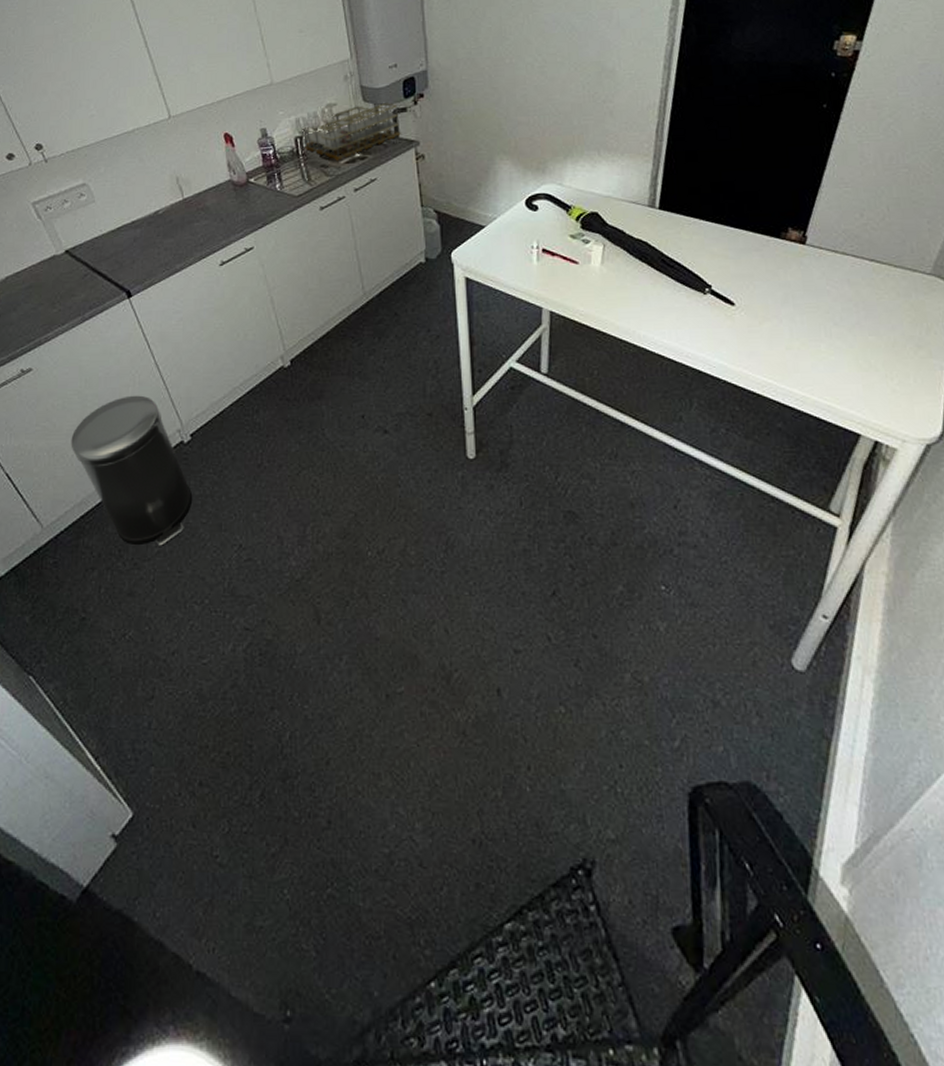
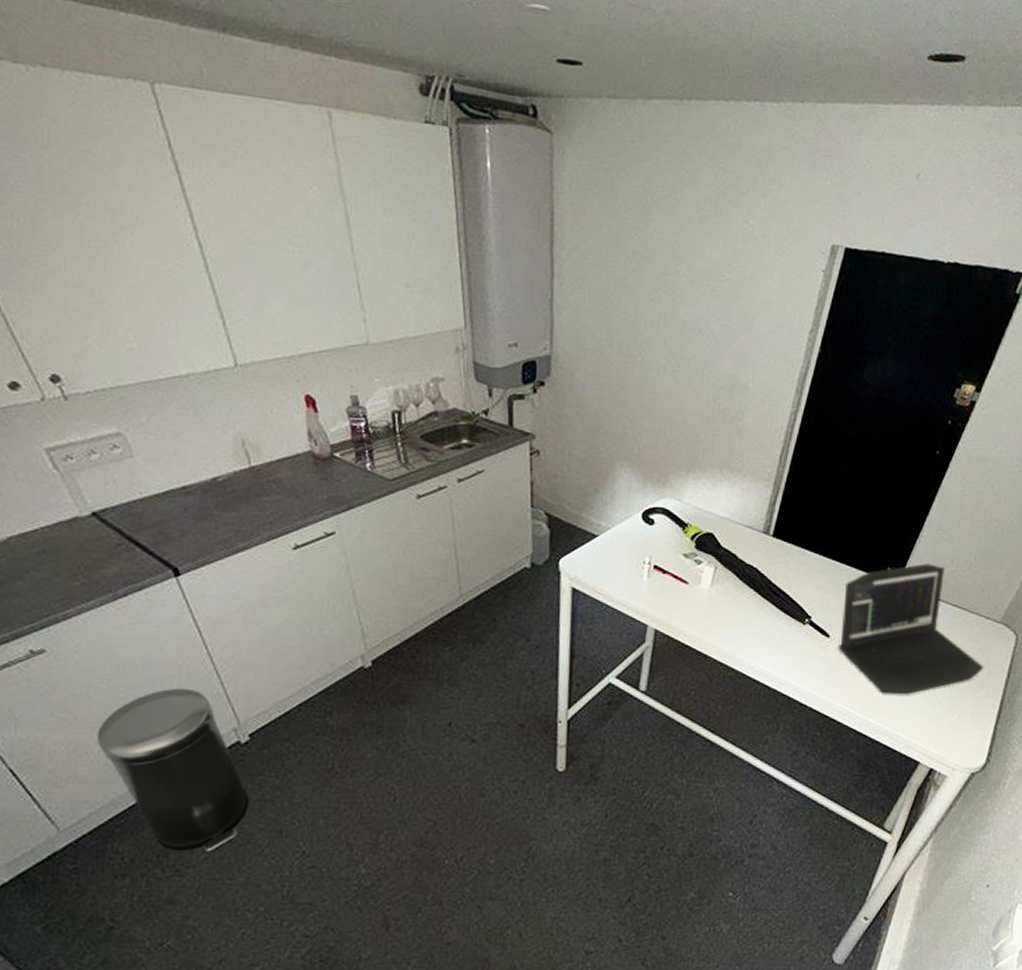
dish rack: present [301,103,402,162] -> none [400,385,517,446]
laptop: none [743,219,921,361] -> present [838,563,984,695]

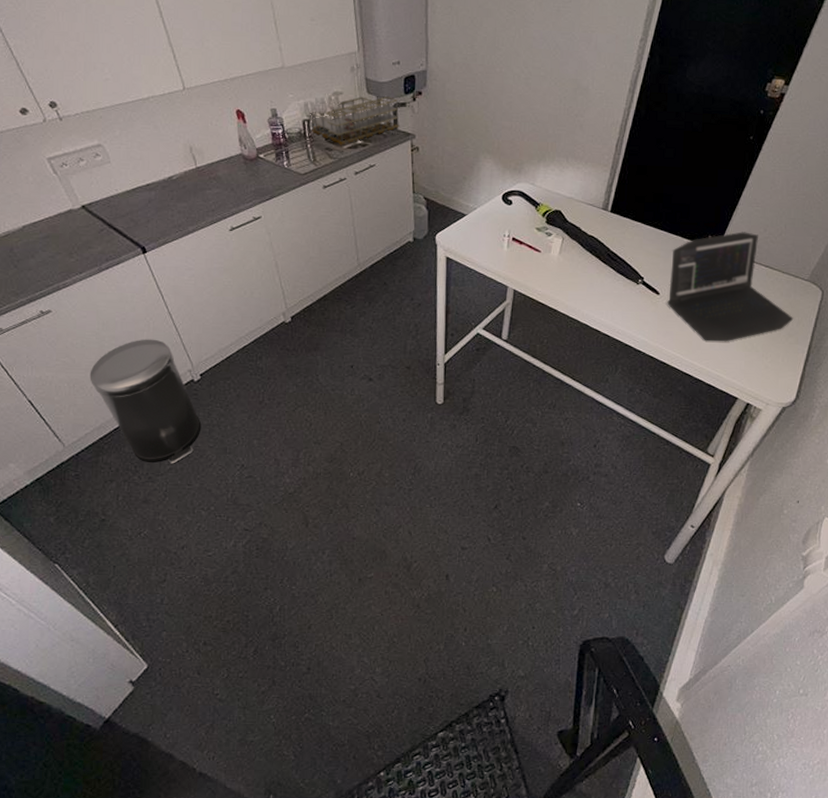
dish rack: none [400,385,517,446] -> present [309,96,401,146]

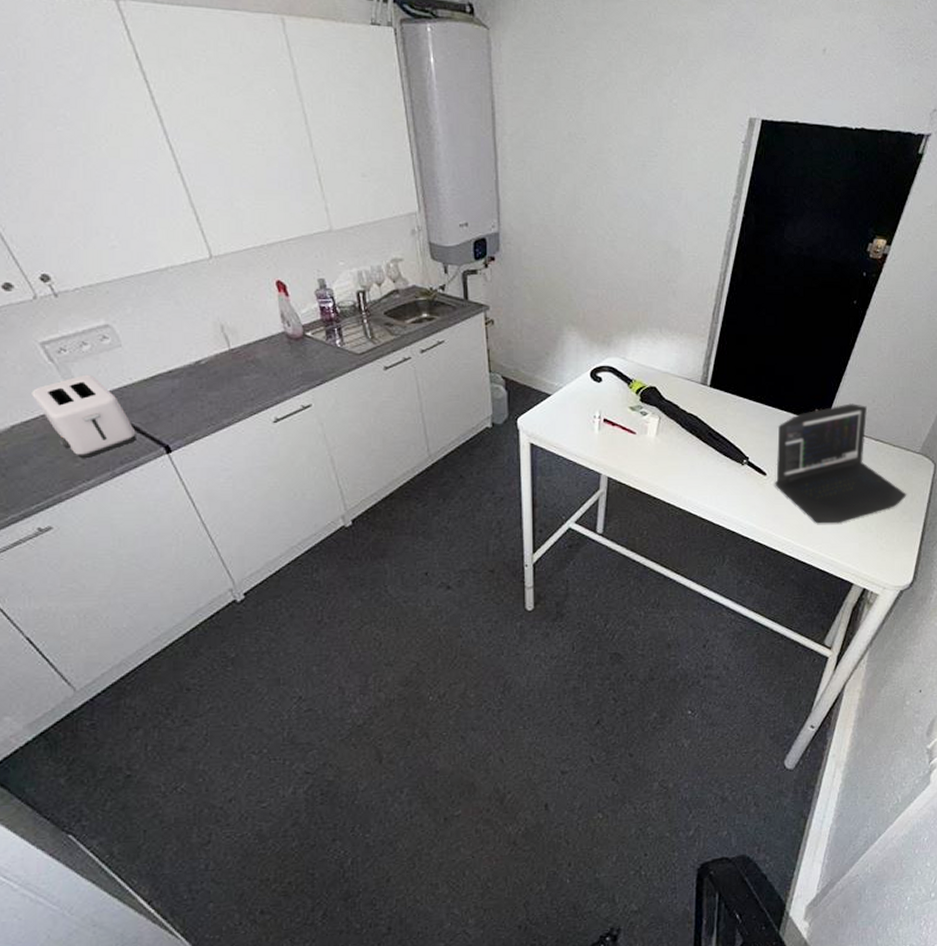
toaster: none [39,185,119,255] -> present [32,374,136,458]
pedal bin: present [89,339,202,465] -> none [105,555,248,704]
dish rack: present [309,96,401,146] -> none [364,263,472,321]

